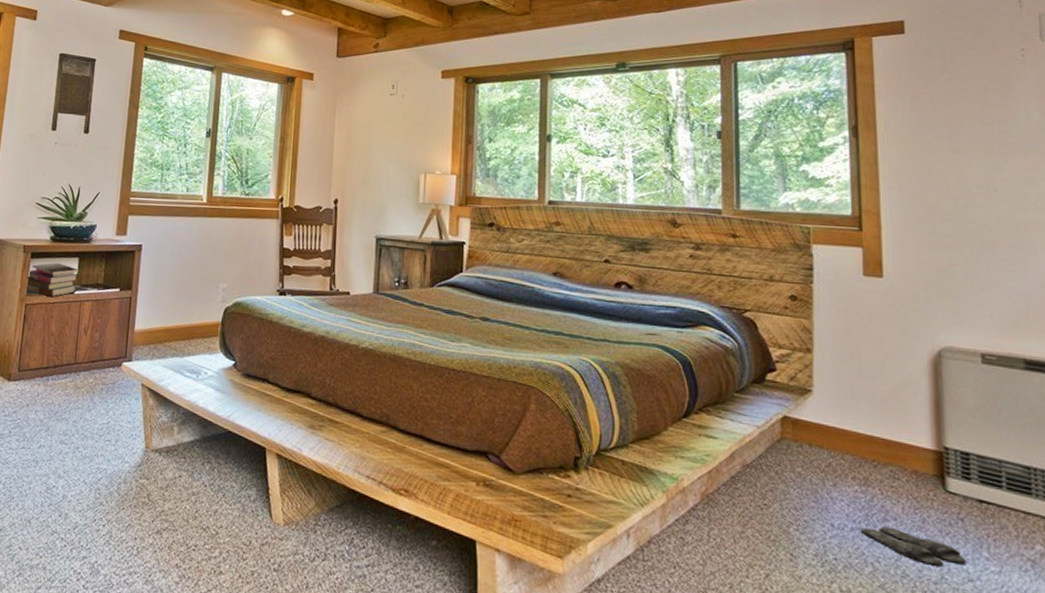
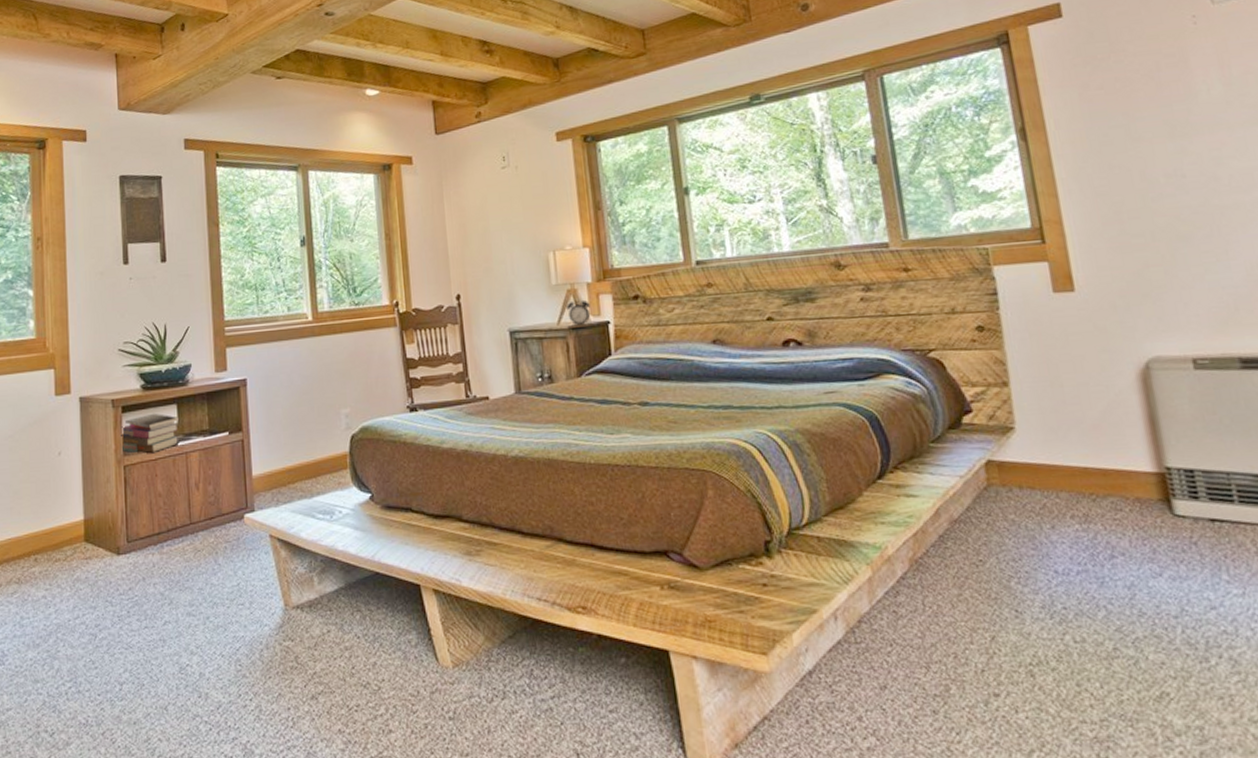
alarm clock: none [427,218,452,245] -> present [567,298,595,329]
slippers: present [861,526,966,566] -> none [1088,564,1206,599]

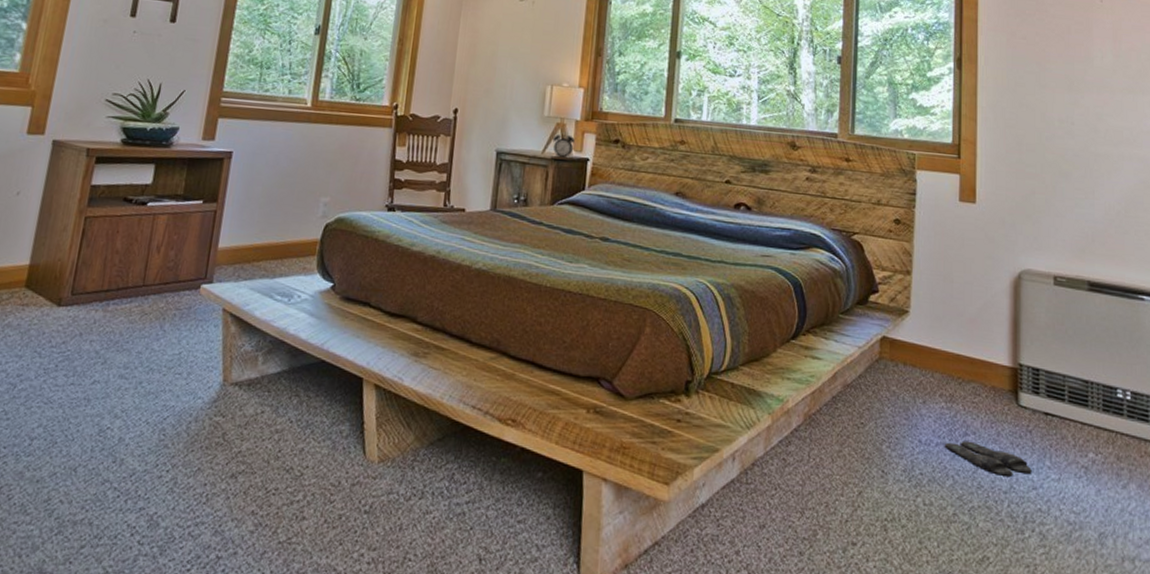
books: present [120,413,178,454] -> none [85,169,154,210]
slippers: none [1088,564,1206,599] -> present [945,440,1032,476]

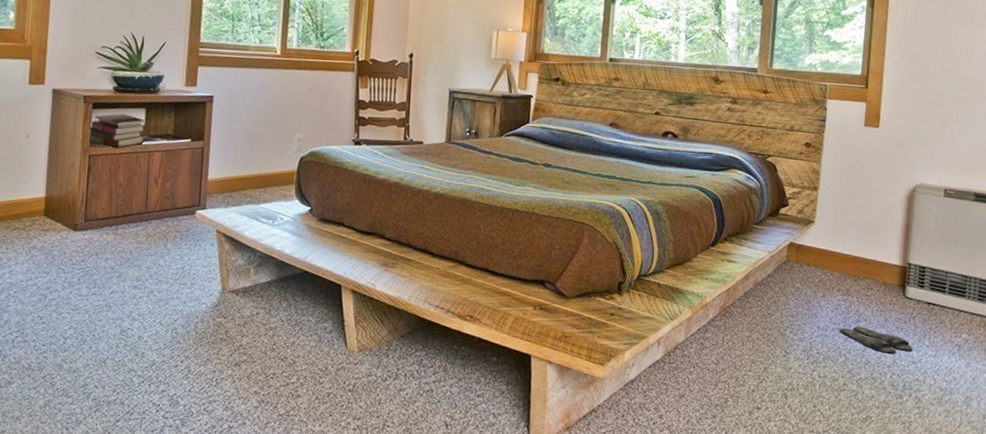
books: none [85,169,154,210] -> present [87,113,146,148]
alarm clock: present [550,132,576,161] -> none [498,72,520,98]

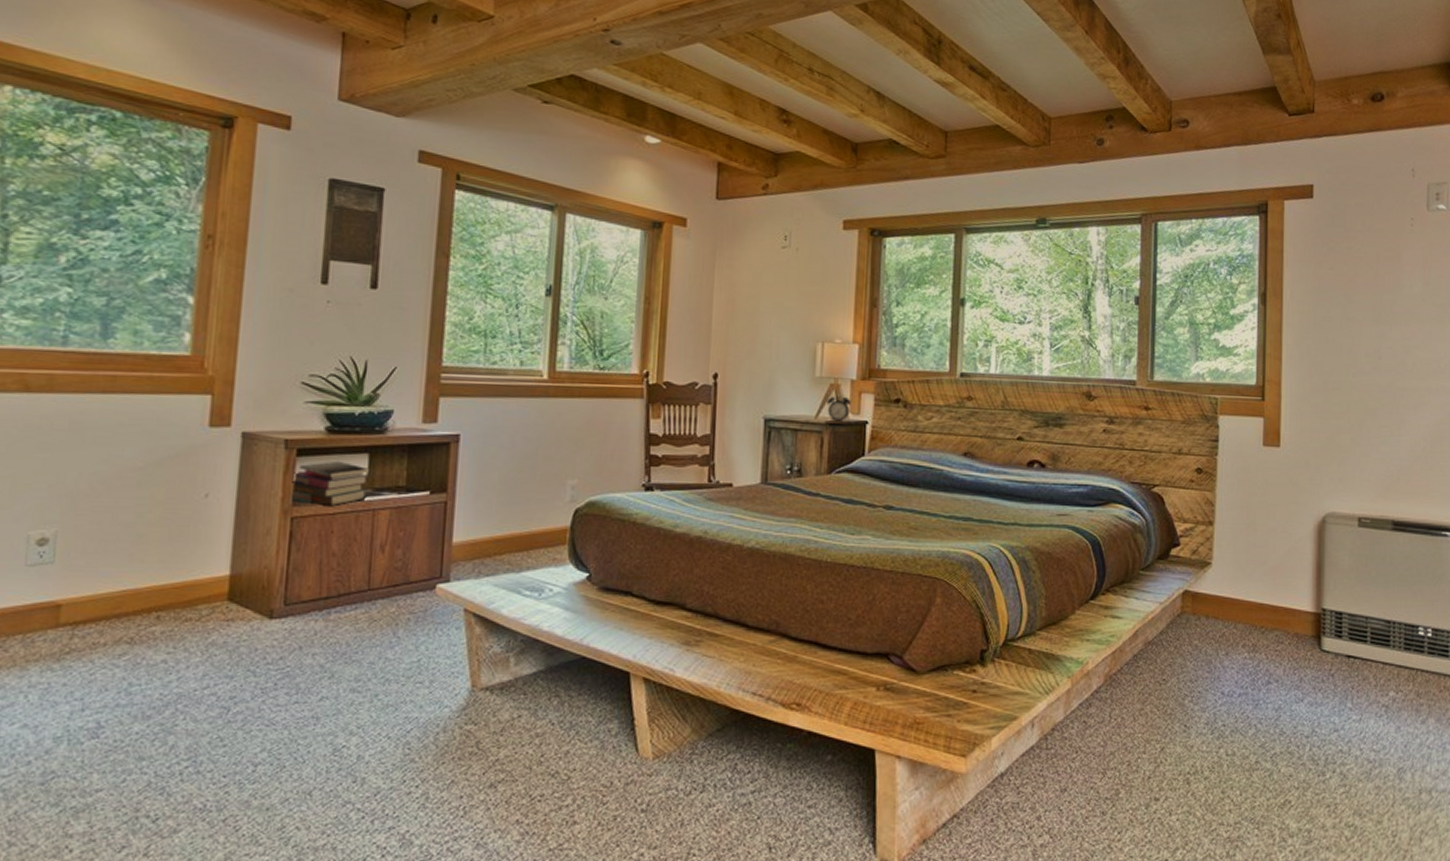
alarm clock: none [498,72,520,98] -> present [825,394,853,425]
slippers: present [840,326,913,354] -> none [1248,689,1333,721]

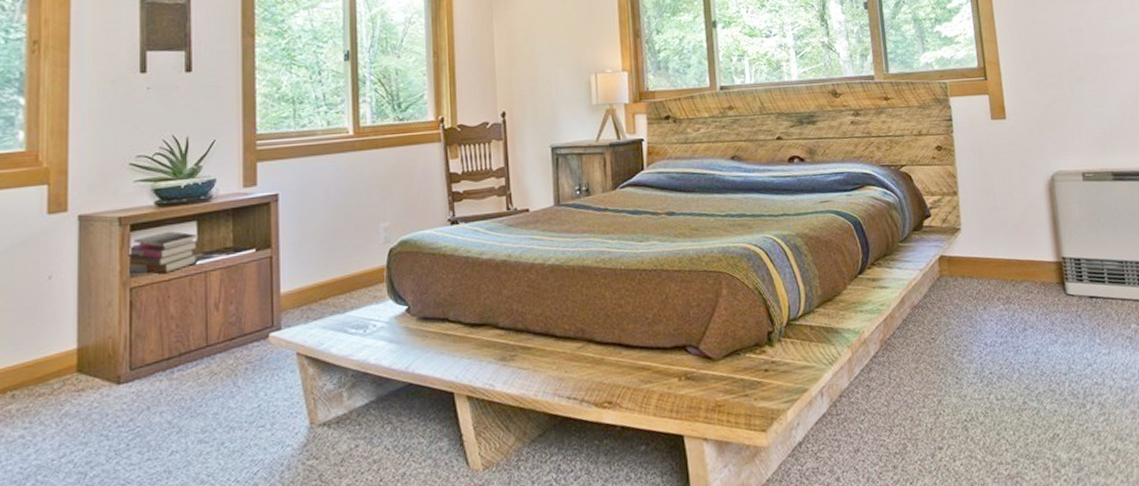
alarm clock: present [825,394,853,425] -> none [605,117,630,146]

